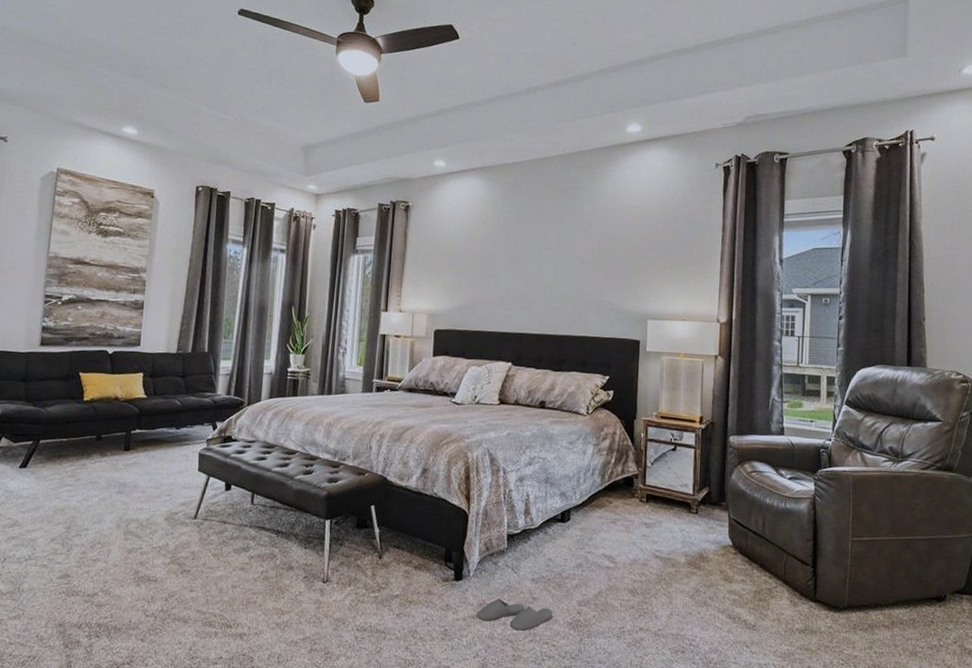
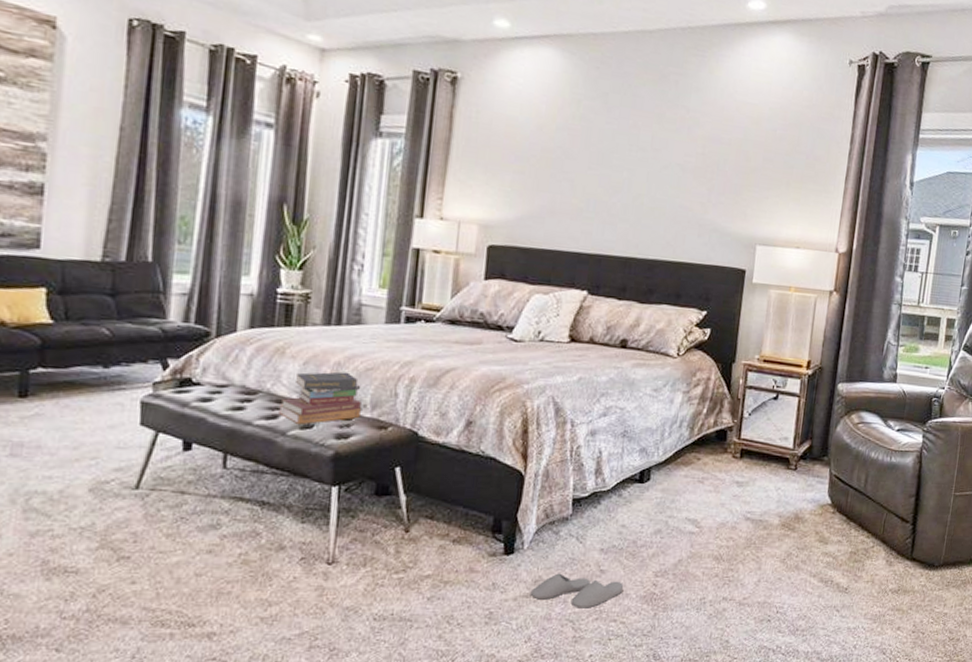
books: none [289,430,346,472] -> present [279,371,362,425]

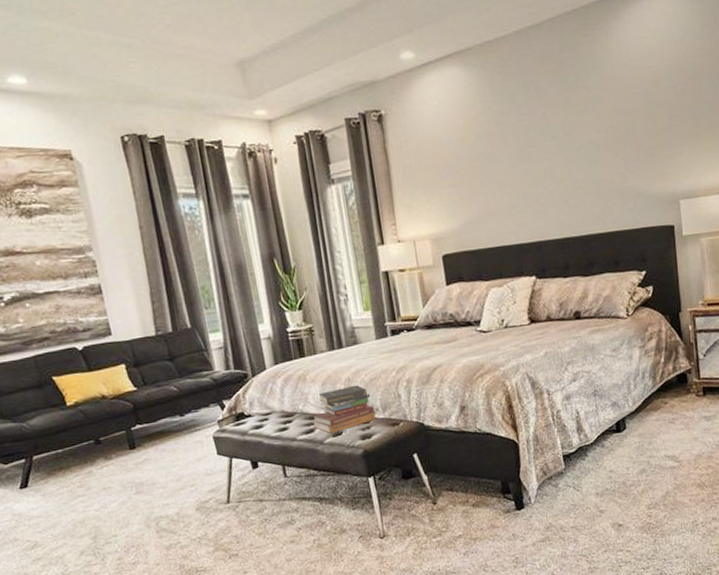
slippers: present [530,573,624,608] -> none [545,517,623,545]

